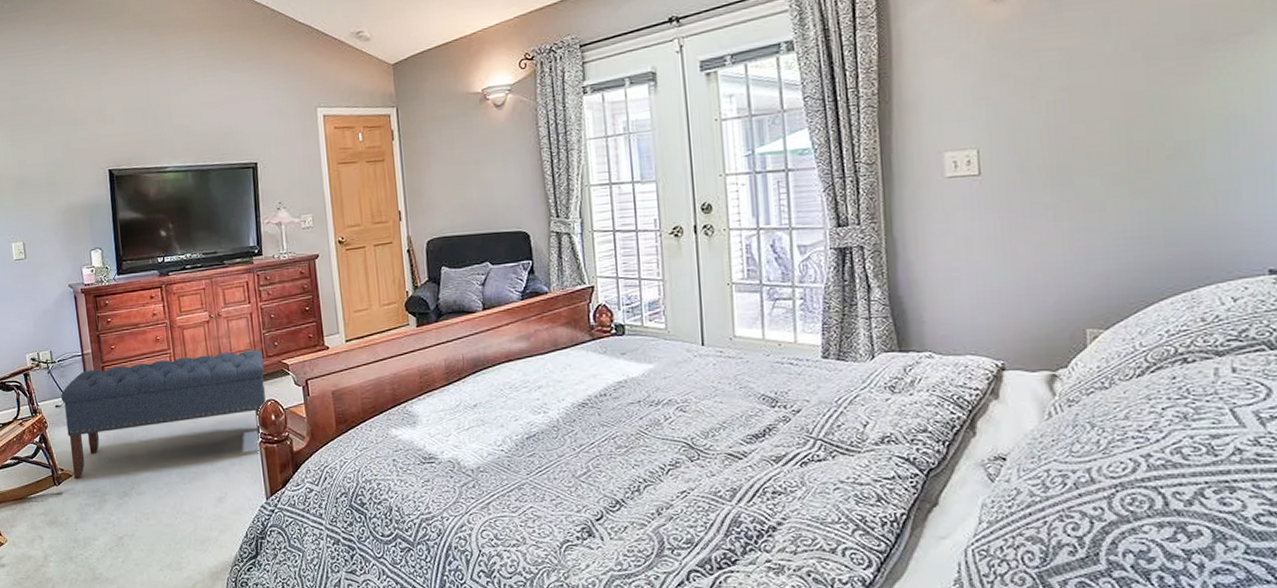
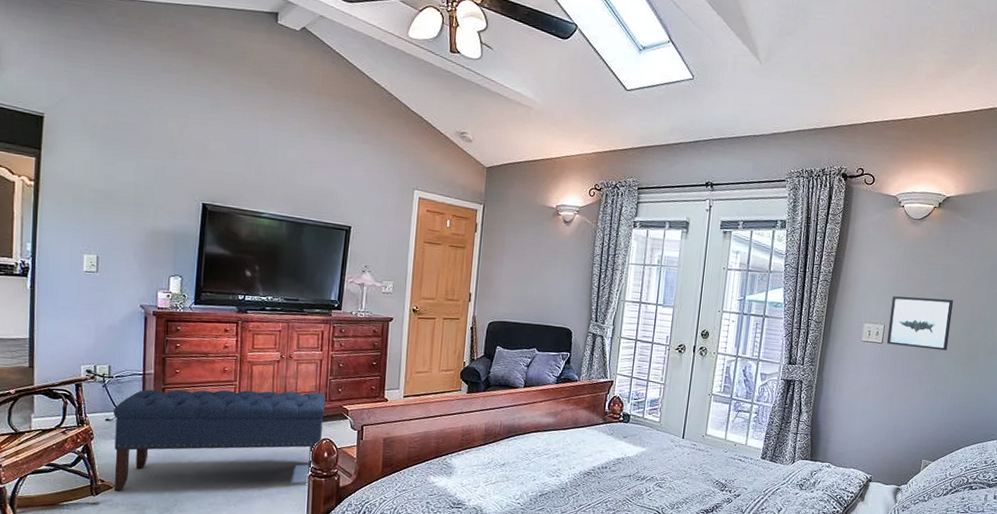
wall art: none [982,93,1094,175] -> present [886,296,954,351]

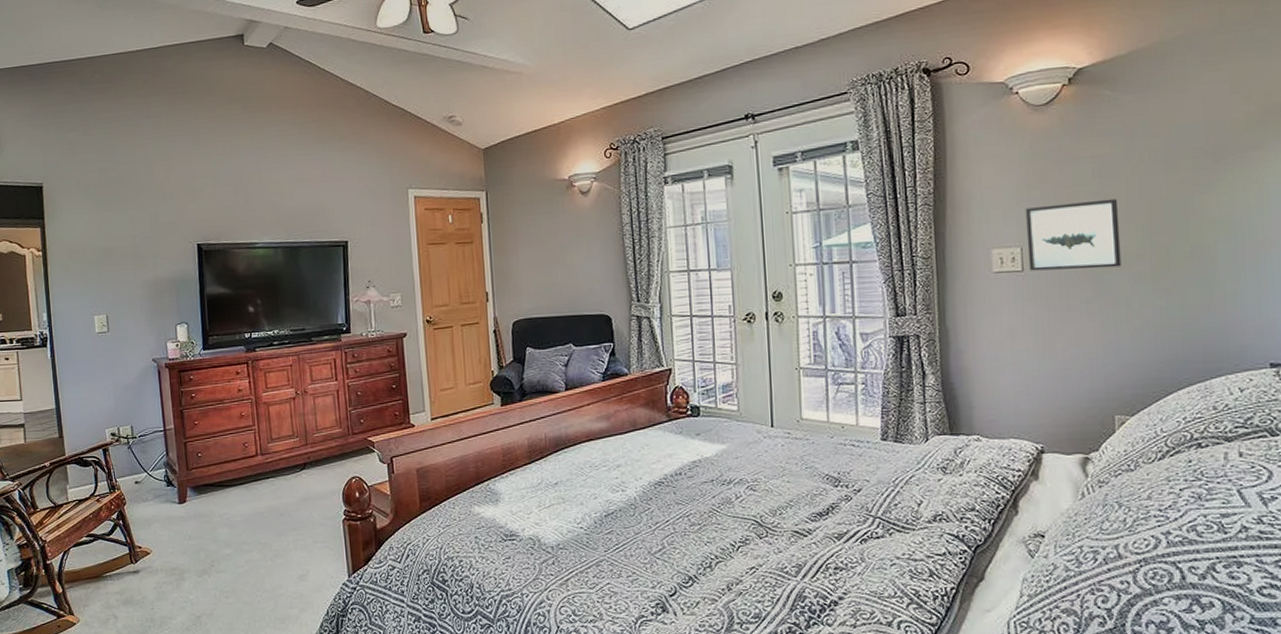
bench: present [113,389,326,491] -> none [140,427,350,557]

